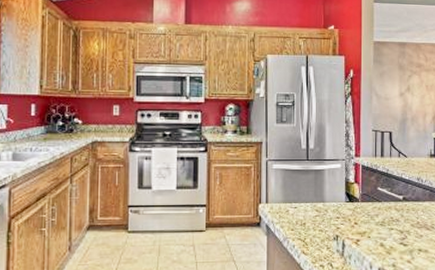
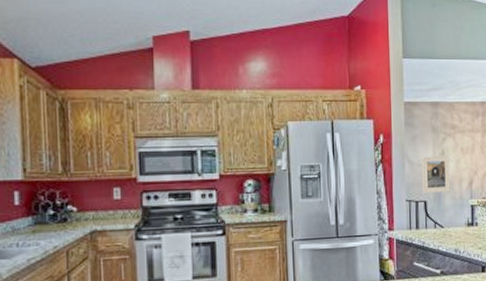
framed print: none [389,91,415,124] -> present [422,155,450,193]

